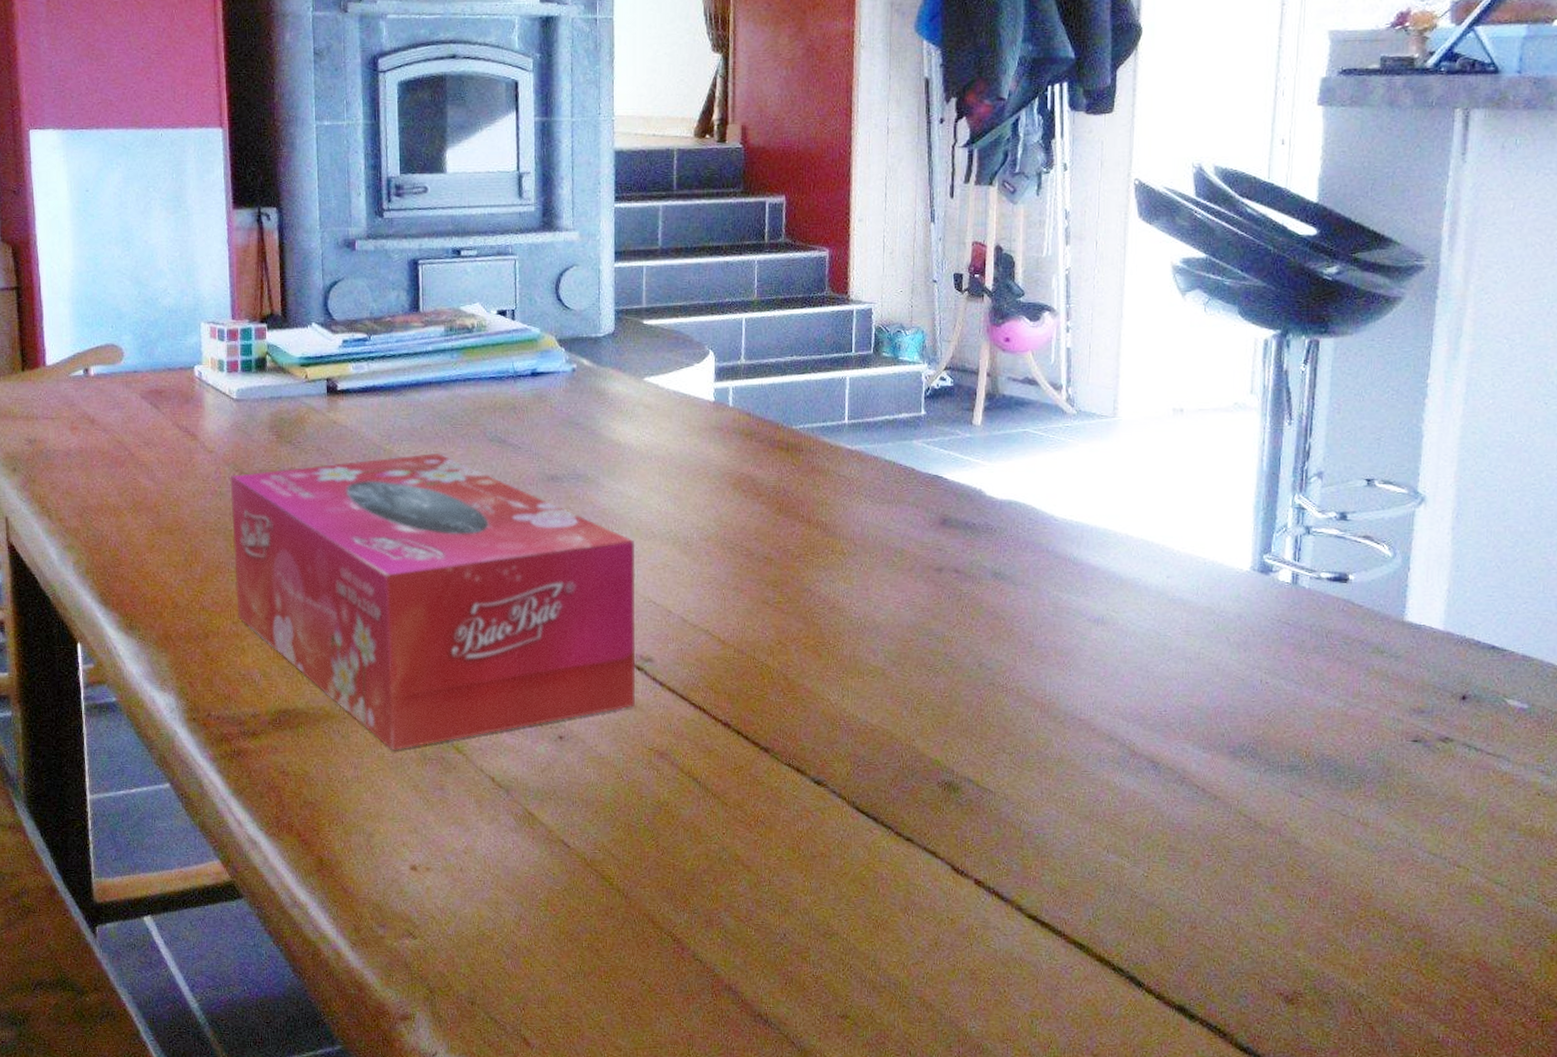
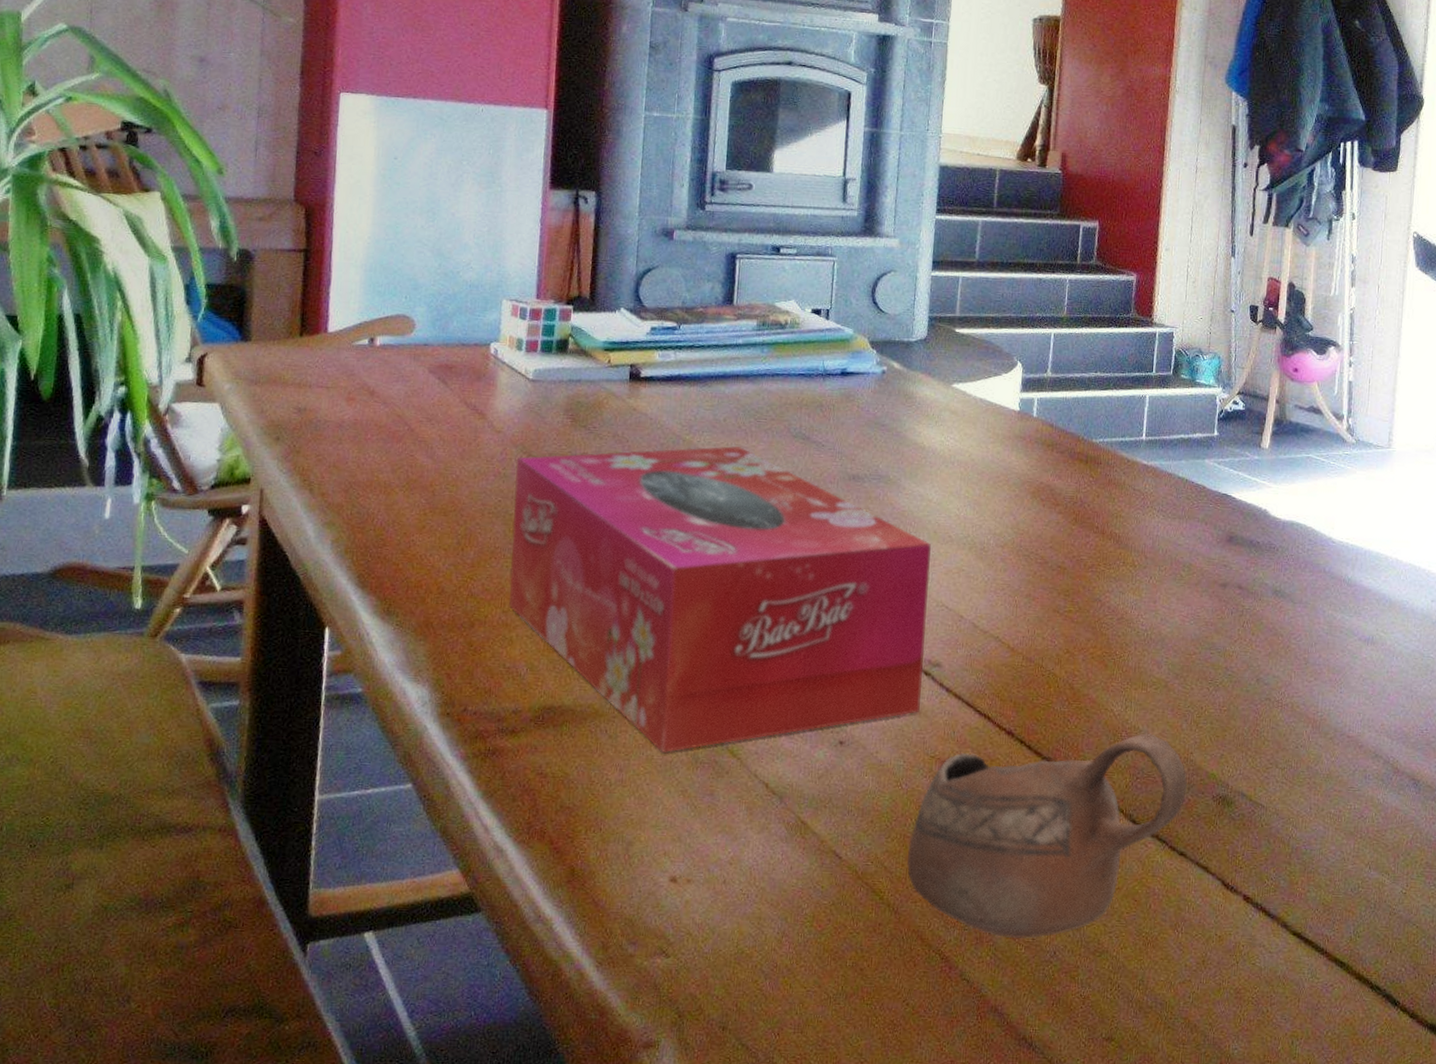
cup: none [633,720,910,922] -> present [906,732,1187,939]

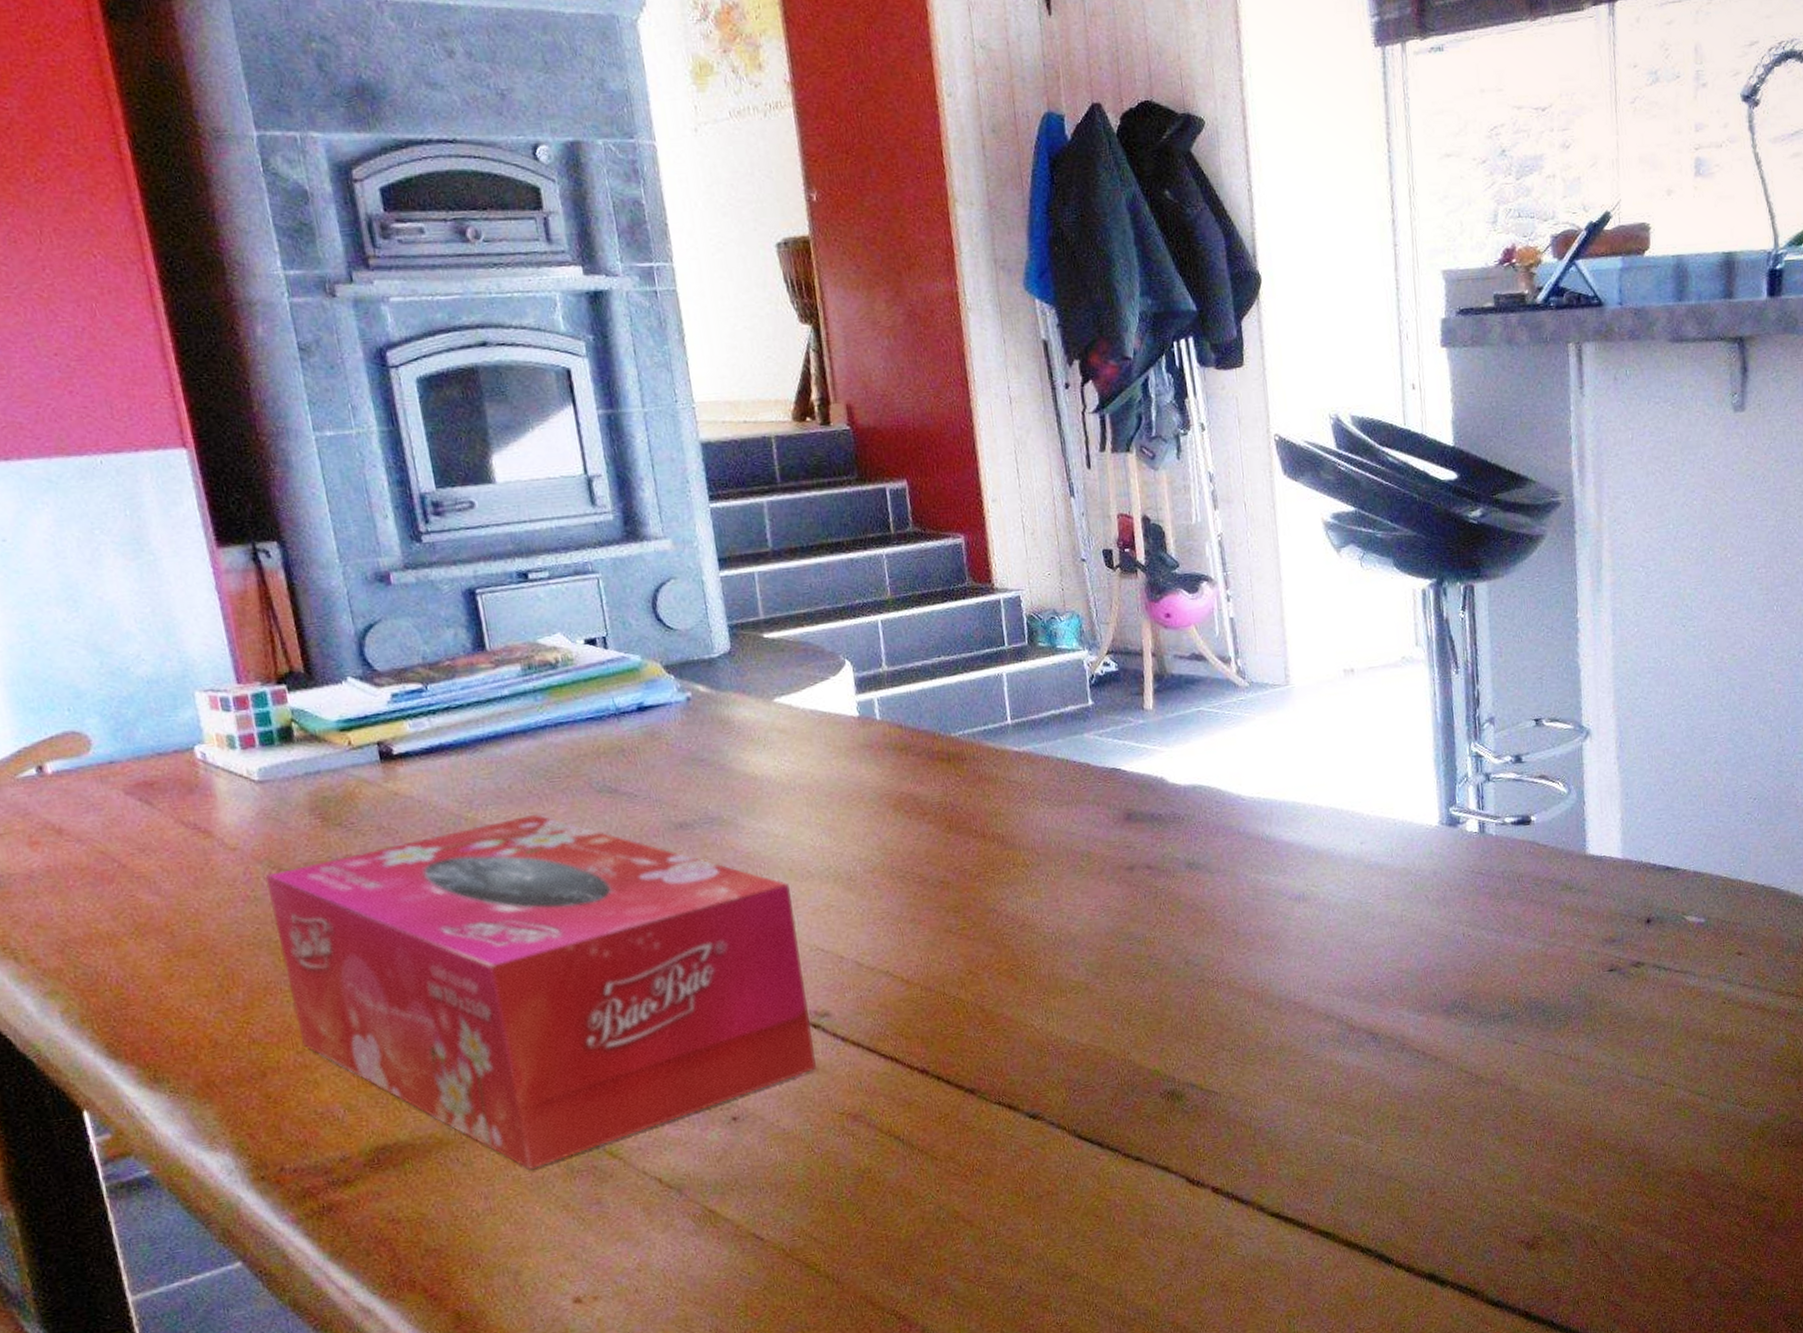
cup: present [906,732,1187,939] -> none [835,1040,1131,1284]

